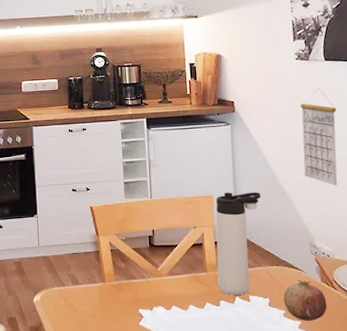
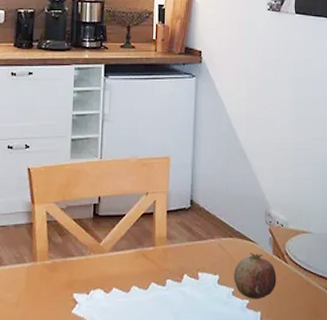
thermos bottle: present [215,191,261,295] -> none [166,153,220,272]
calendar: present [300,88,338,186] -> none [266,42,303,149]

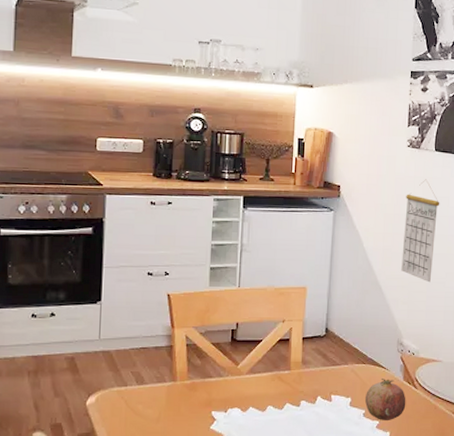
calendar: none [266,42,303,149] -> present [401,179,440,283]

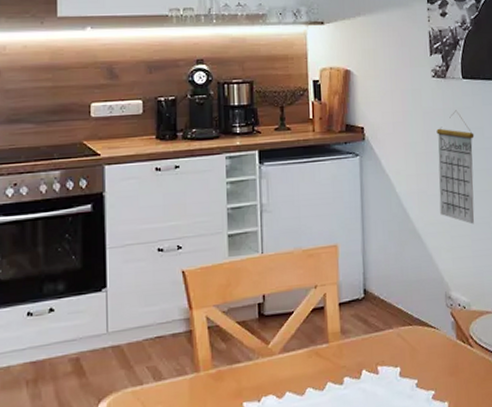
fruit: present [364,379,406,420] -> none [415,339,463,390]

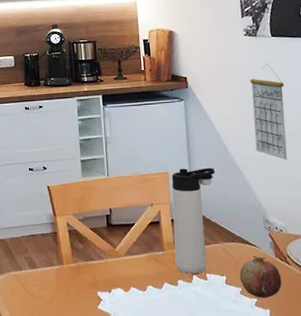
thermos bottle: none [340,236,393,369] -> present [171,167,215,274]
fruit: none [415,339,463,390] -> present [239,256,282,298]

